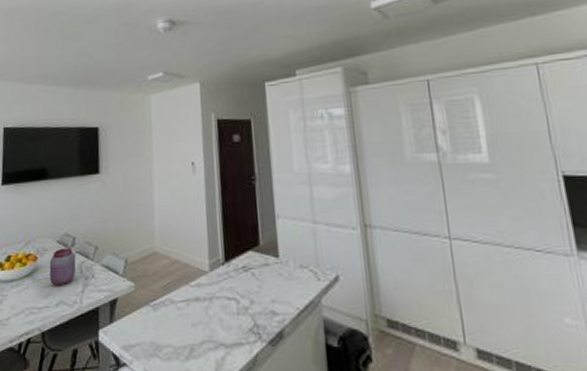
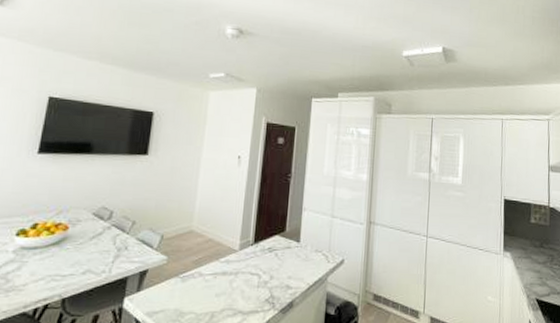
jar: present [49,248,76,286] -> none [79,220,111,256]

